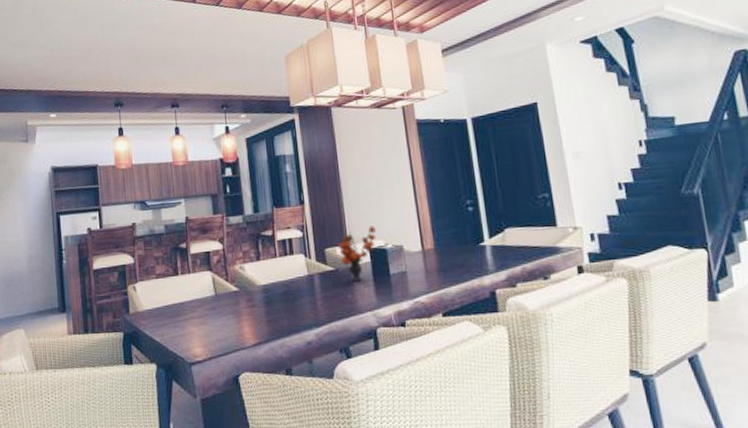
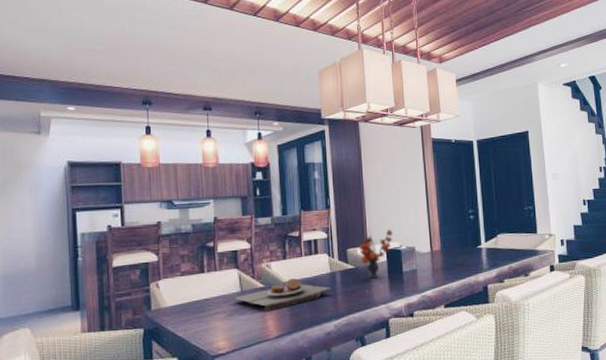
plate: none [207,281,311,317] -> present [233,278,332,311]

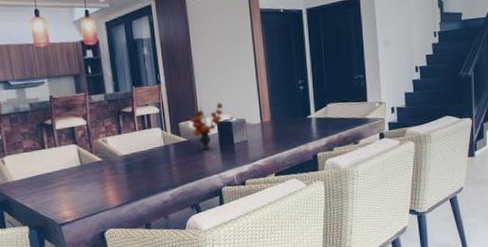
plate: present [233,278,332,311] -> none [74,151,167,183]

